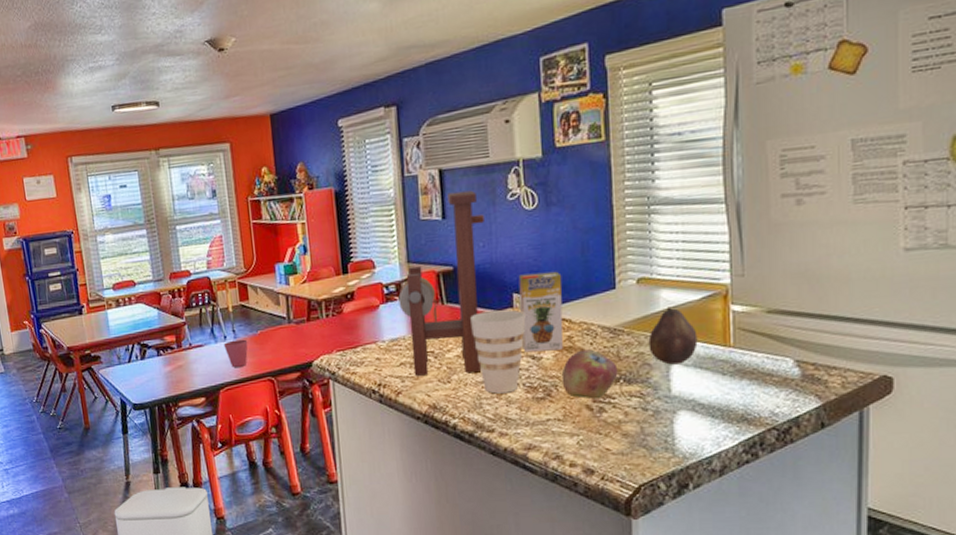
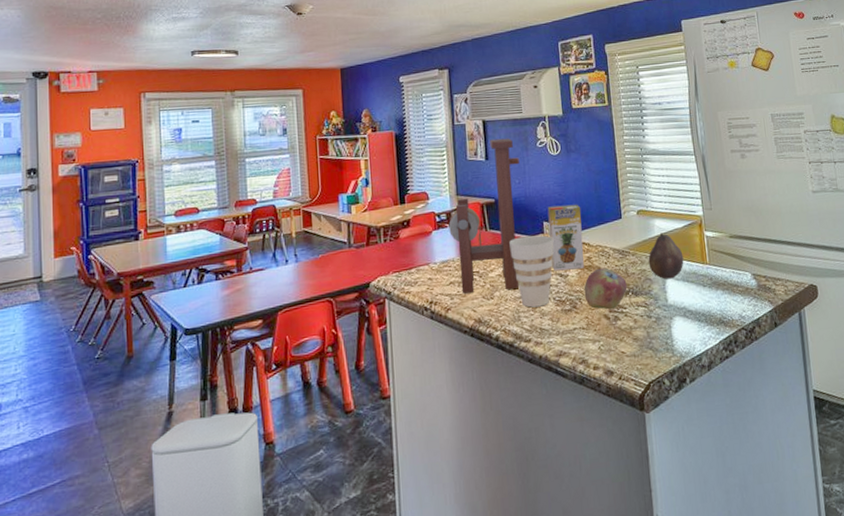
cup: present [223,339,248,367] -> none [284,262,309,289]

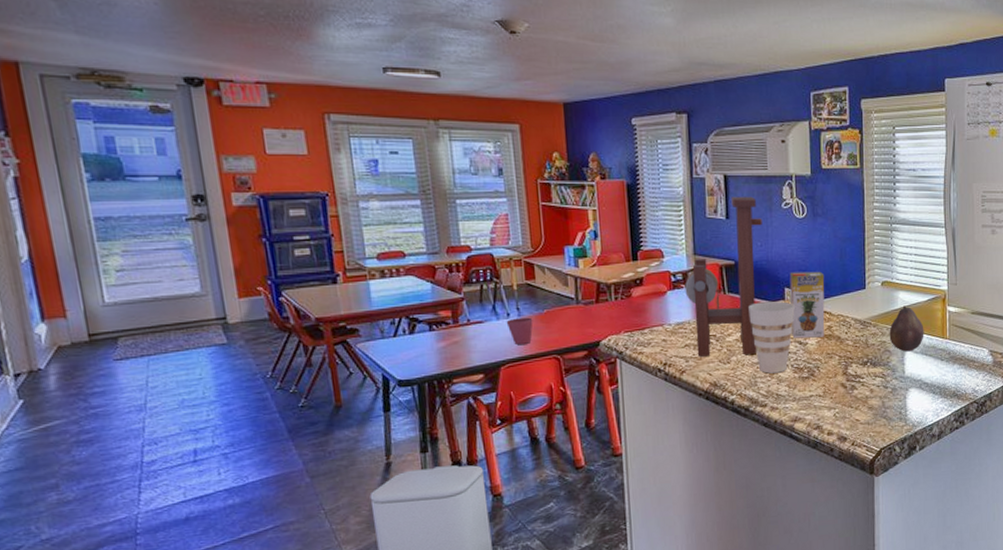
cup: none [284,262,309,289] -> present [506,317,533,344]
fruit: present [583,267,628,310] -> none [822,337,866,379]

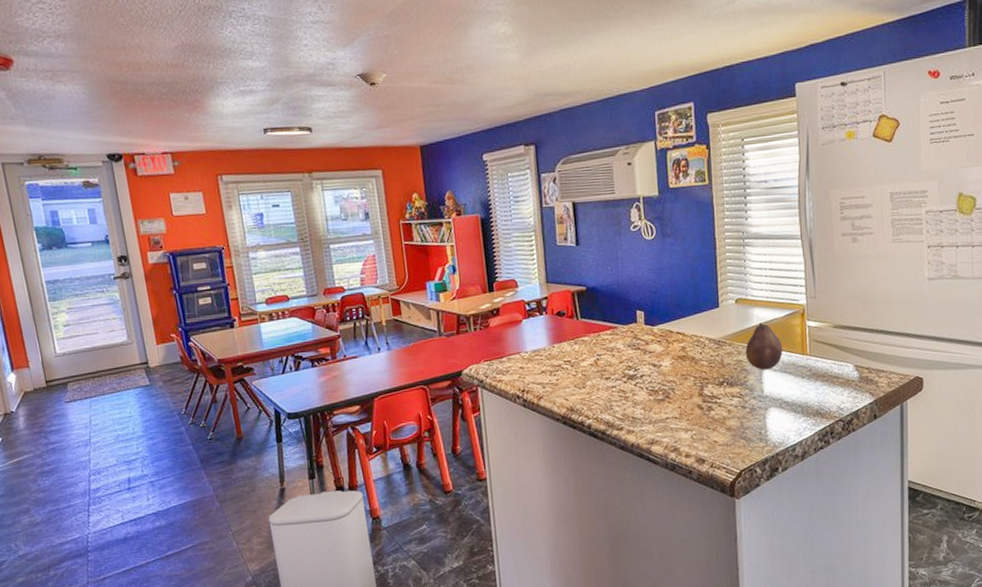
cup: present [506,317,533,344] -> none [377,351,401,377]
paper towel holder: present [685,196,762,357] -> none [539,221,612,382]
cup: present [749,301,795,374] -> none [601,324,648,397]
juice box: present [789,271,825,339] -> none [641,292,679,361]

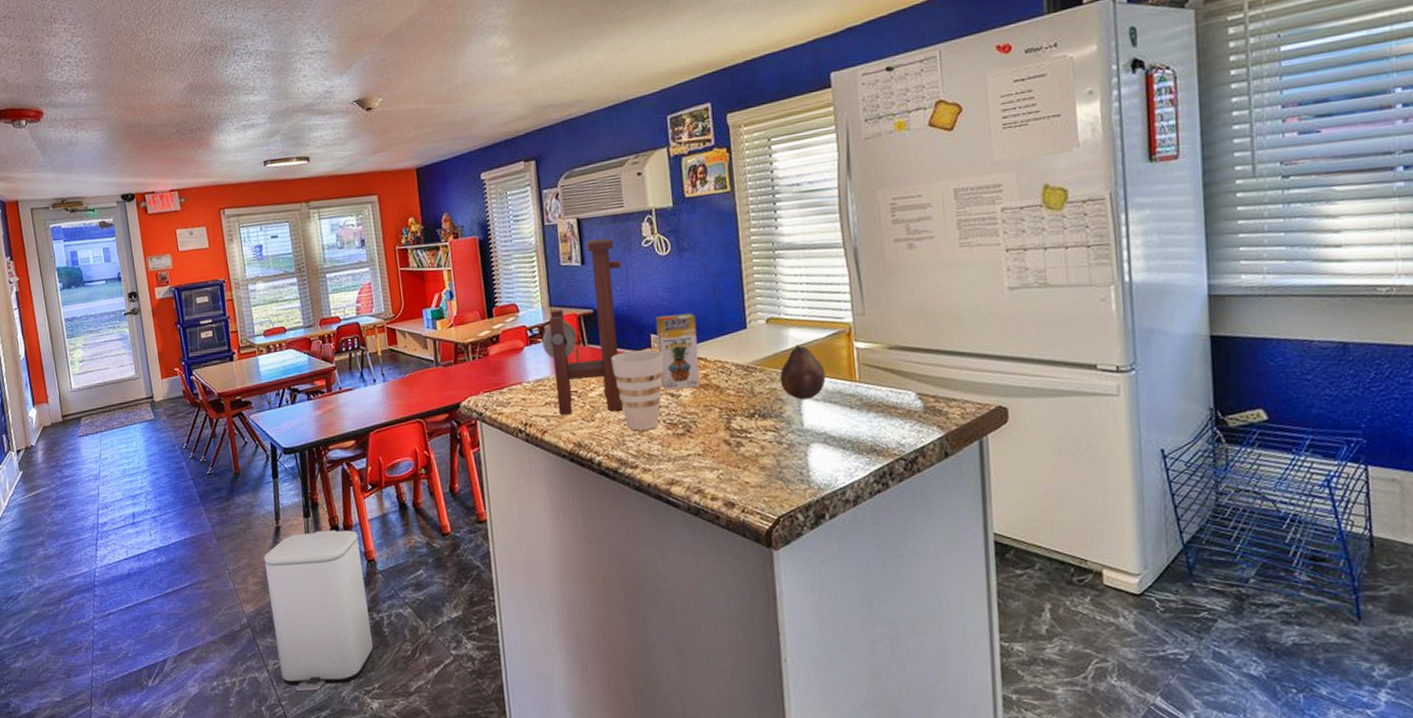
paper towel holder: none [539,221,612,382] -> present [542,237,624,415]
cup: none [601,324,648,397] -> present [611,349,664,431]
juice box: none [641,292,679,361] -> present [655,312,700,391]

